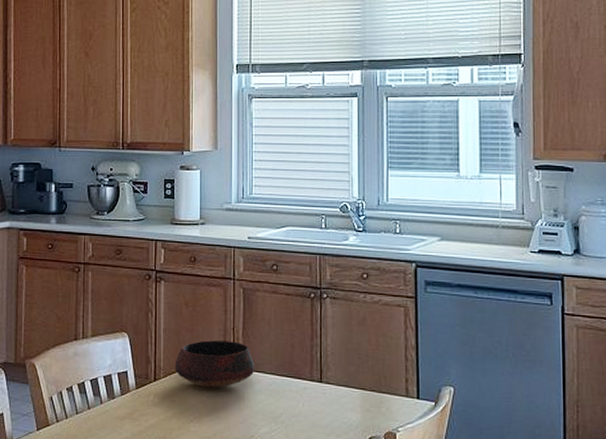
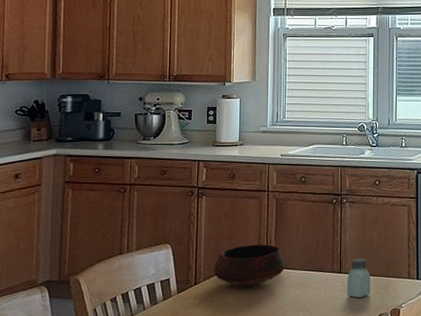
saltshaker: none [330,366,358,415] -> present [347,258,370,298]

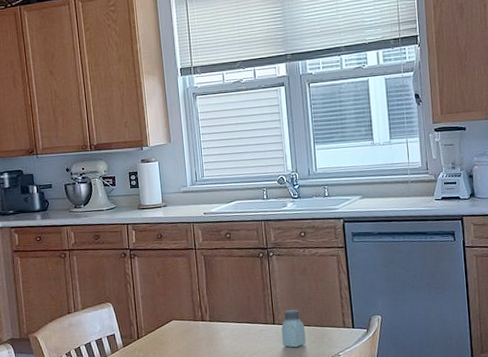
bowl: present [213,244,285,287] -> none [153,299,220,340]

